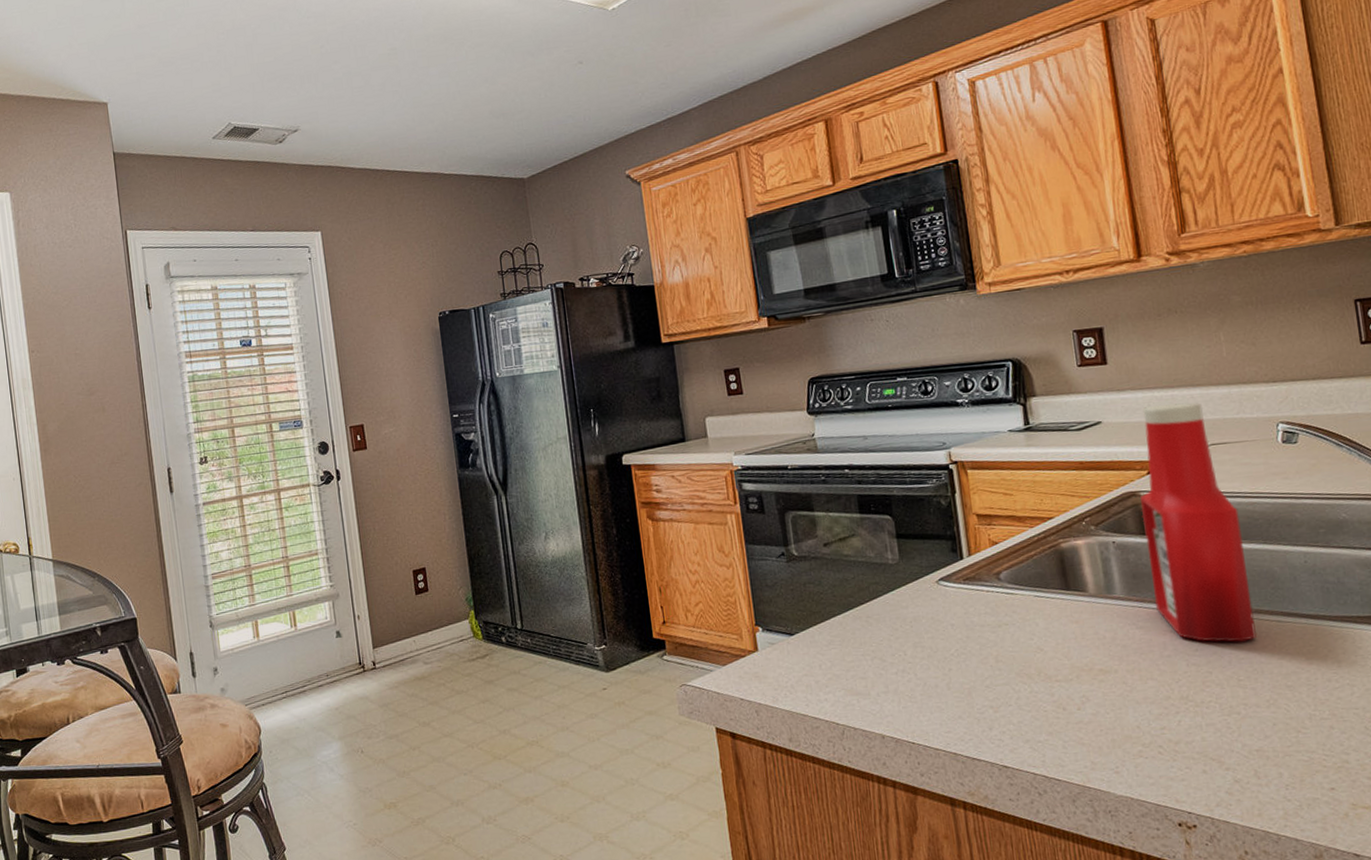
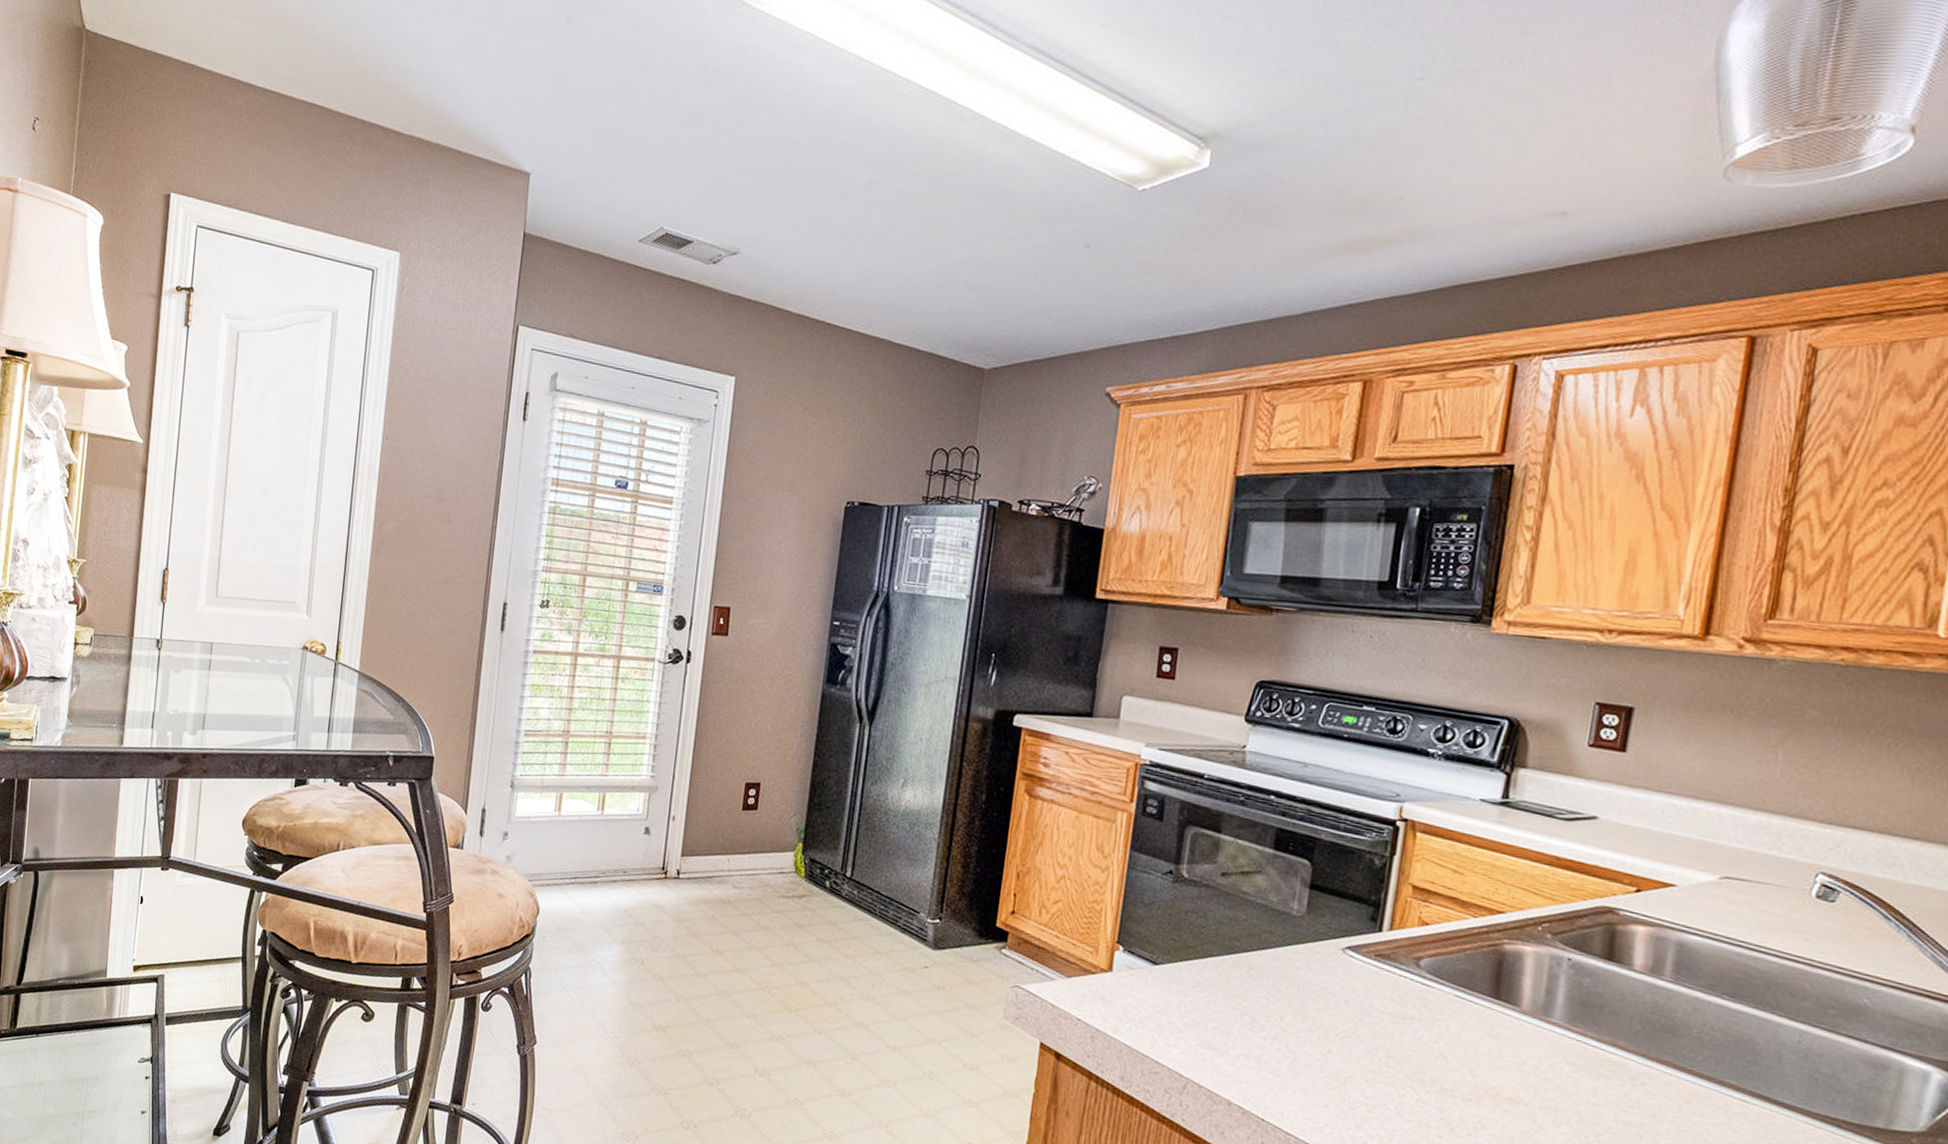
ketchup bottle: present [1140,403,1258,642] -> none [1597,813,1735,1113]

